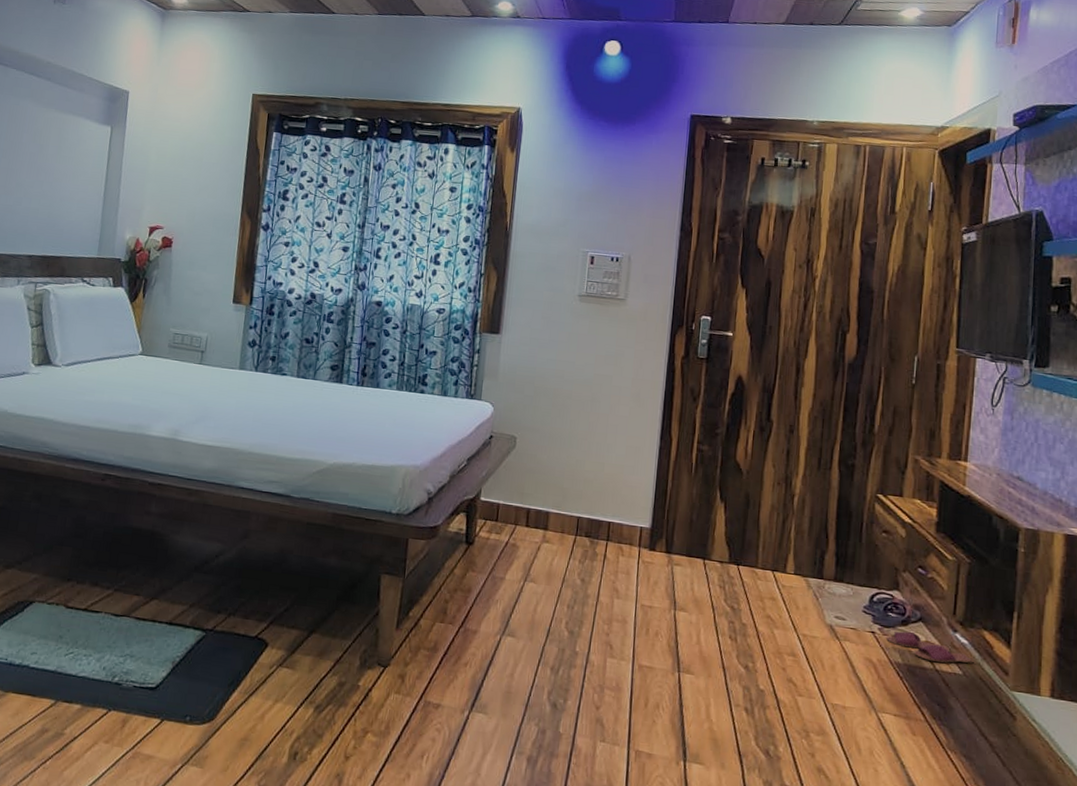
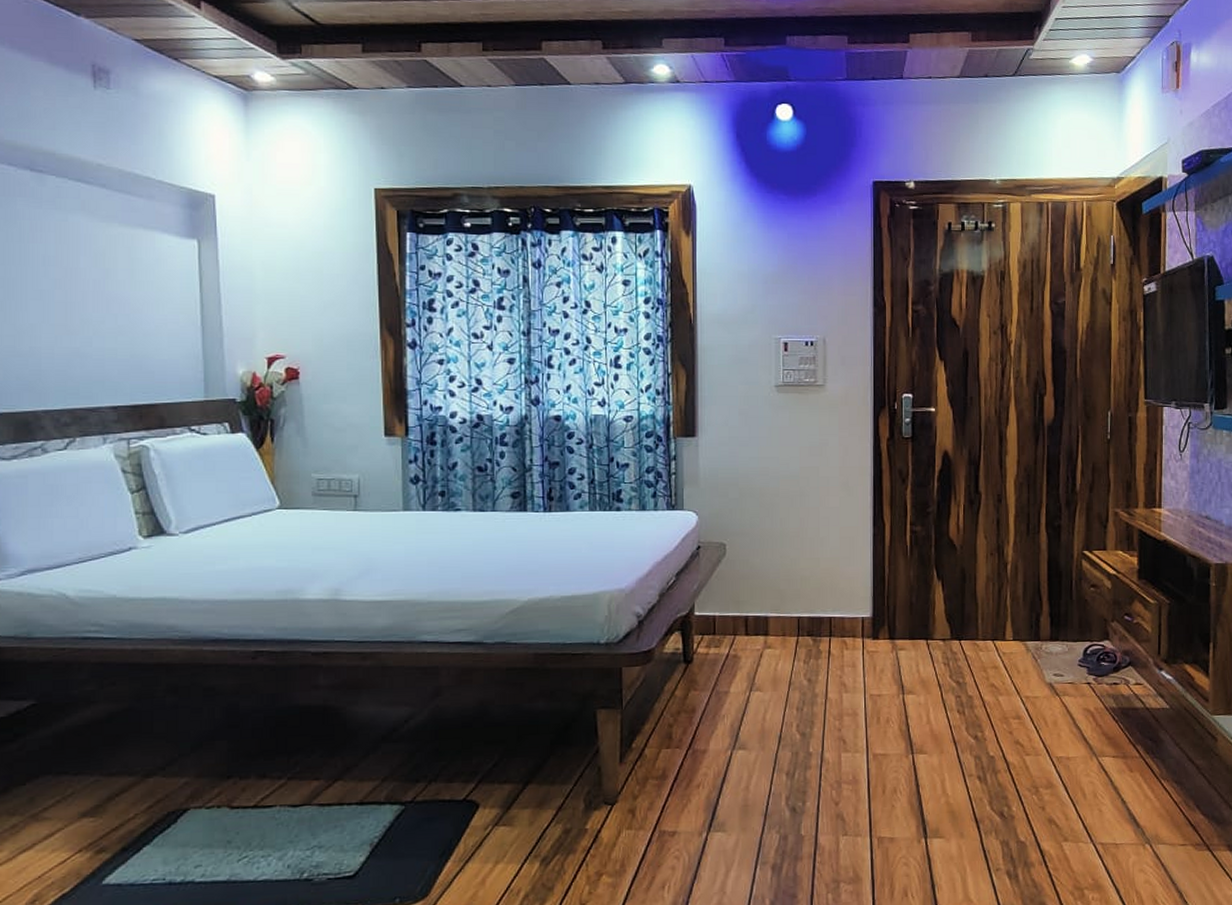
slippers: present [886,631,973,663] -> none [1101,677,1178,701]

